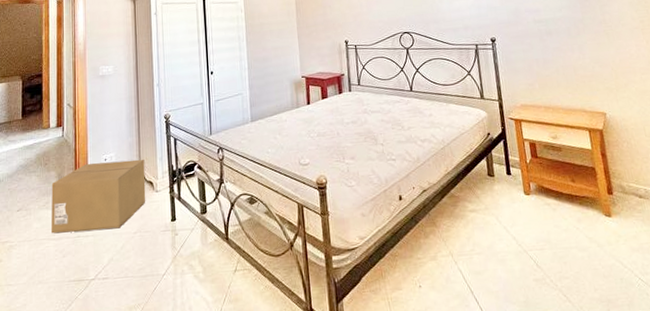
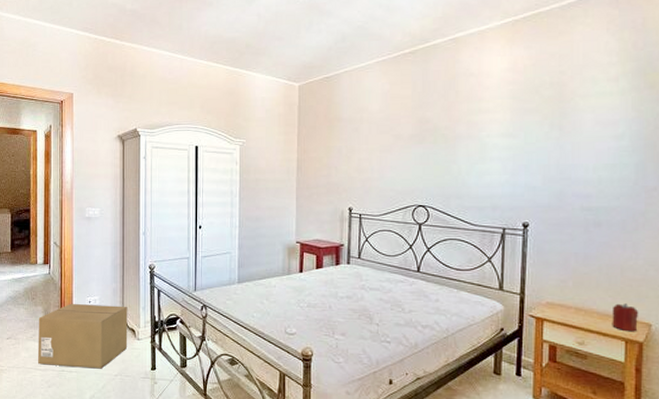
candle: none [573,98,596,122] -> present [612,303,639,332]

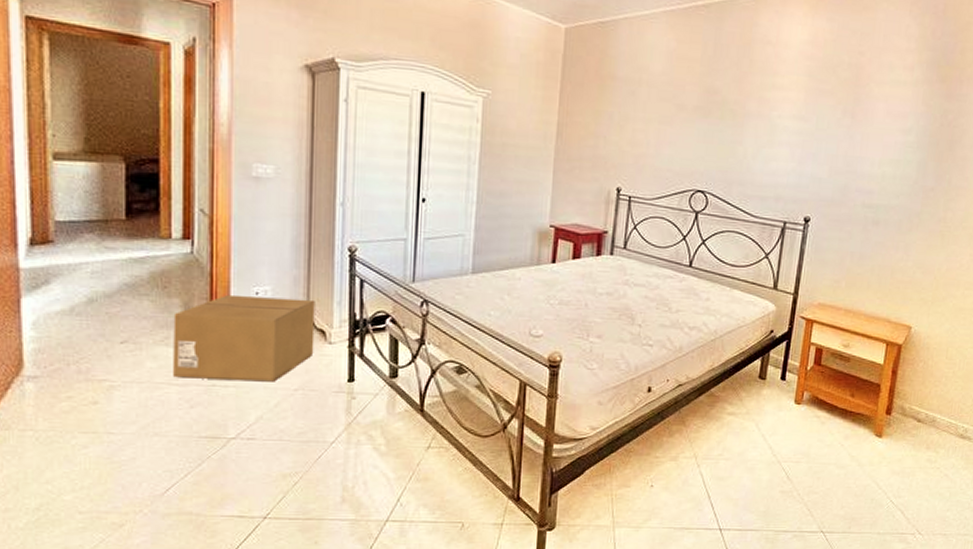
candle: present [612,303,639,332] -> none [876,305,902,334]

